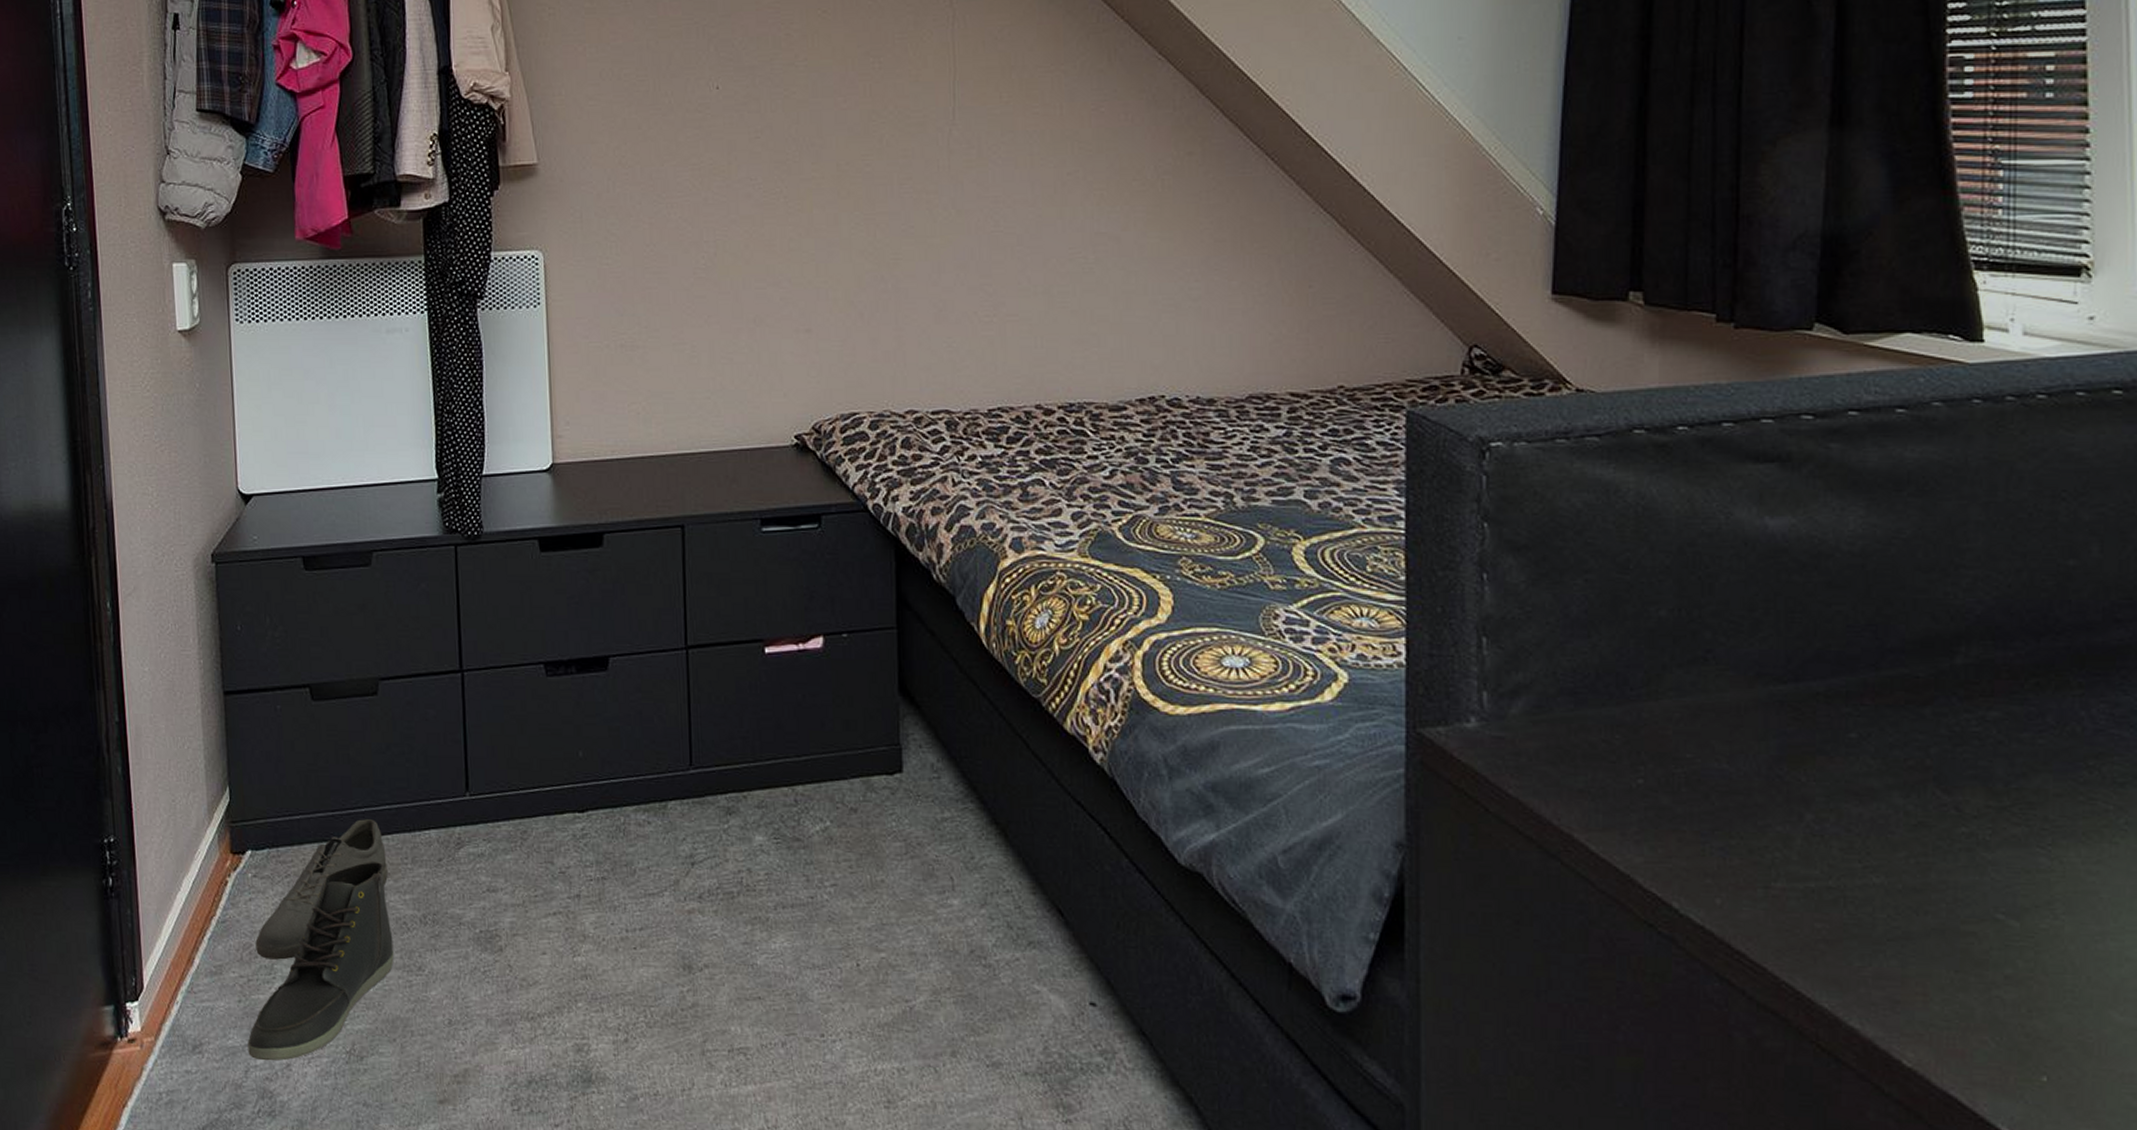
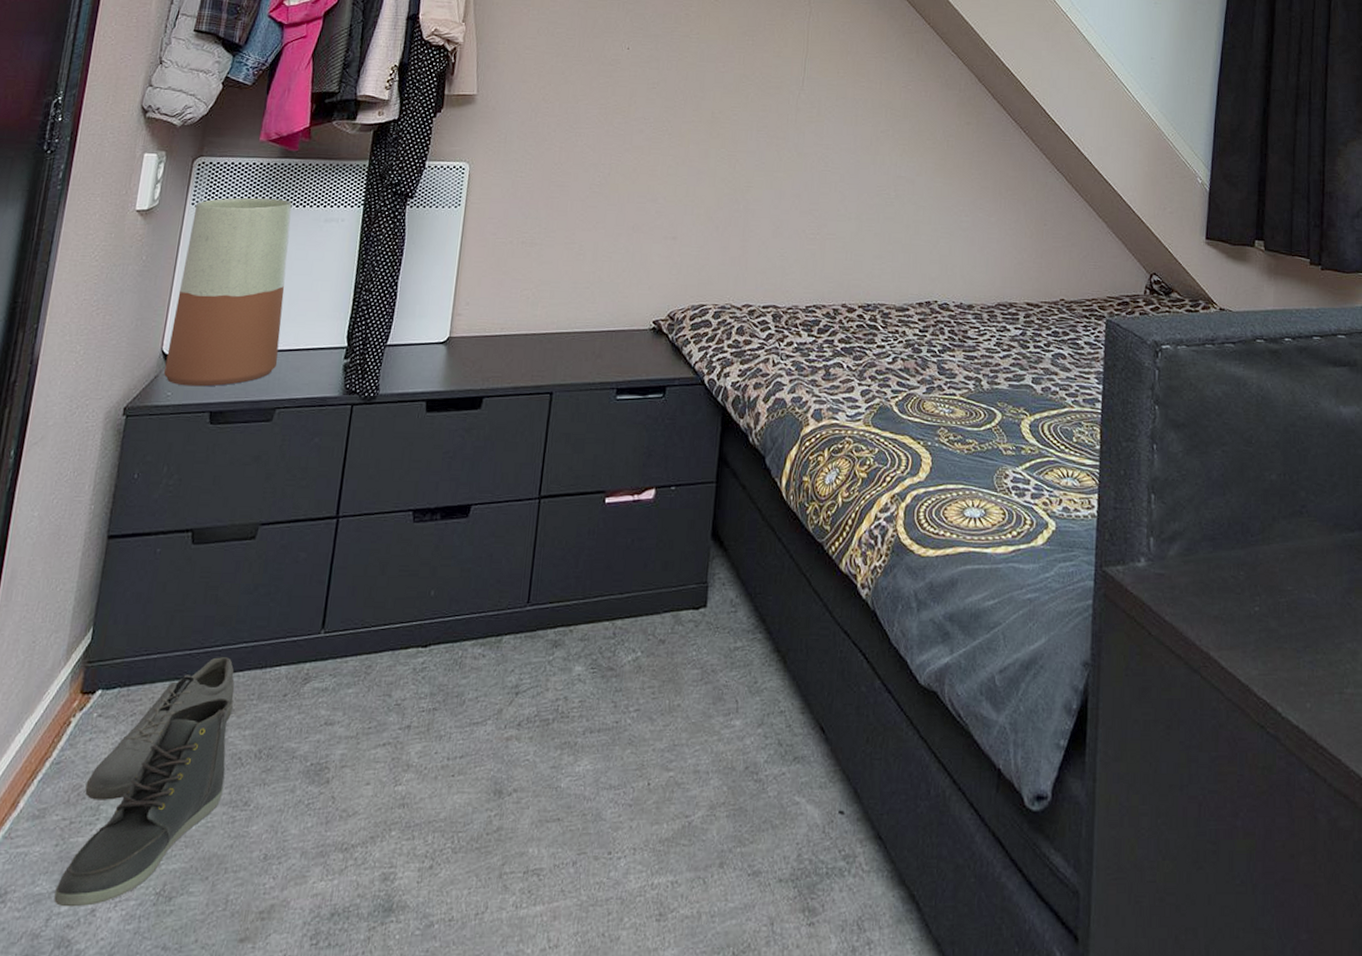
vase: none [240,308,364,529] -> present [164,197,292,387]

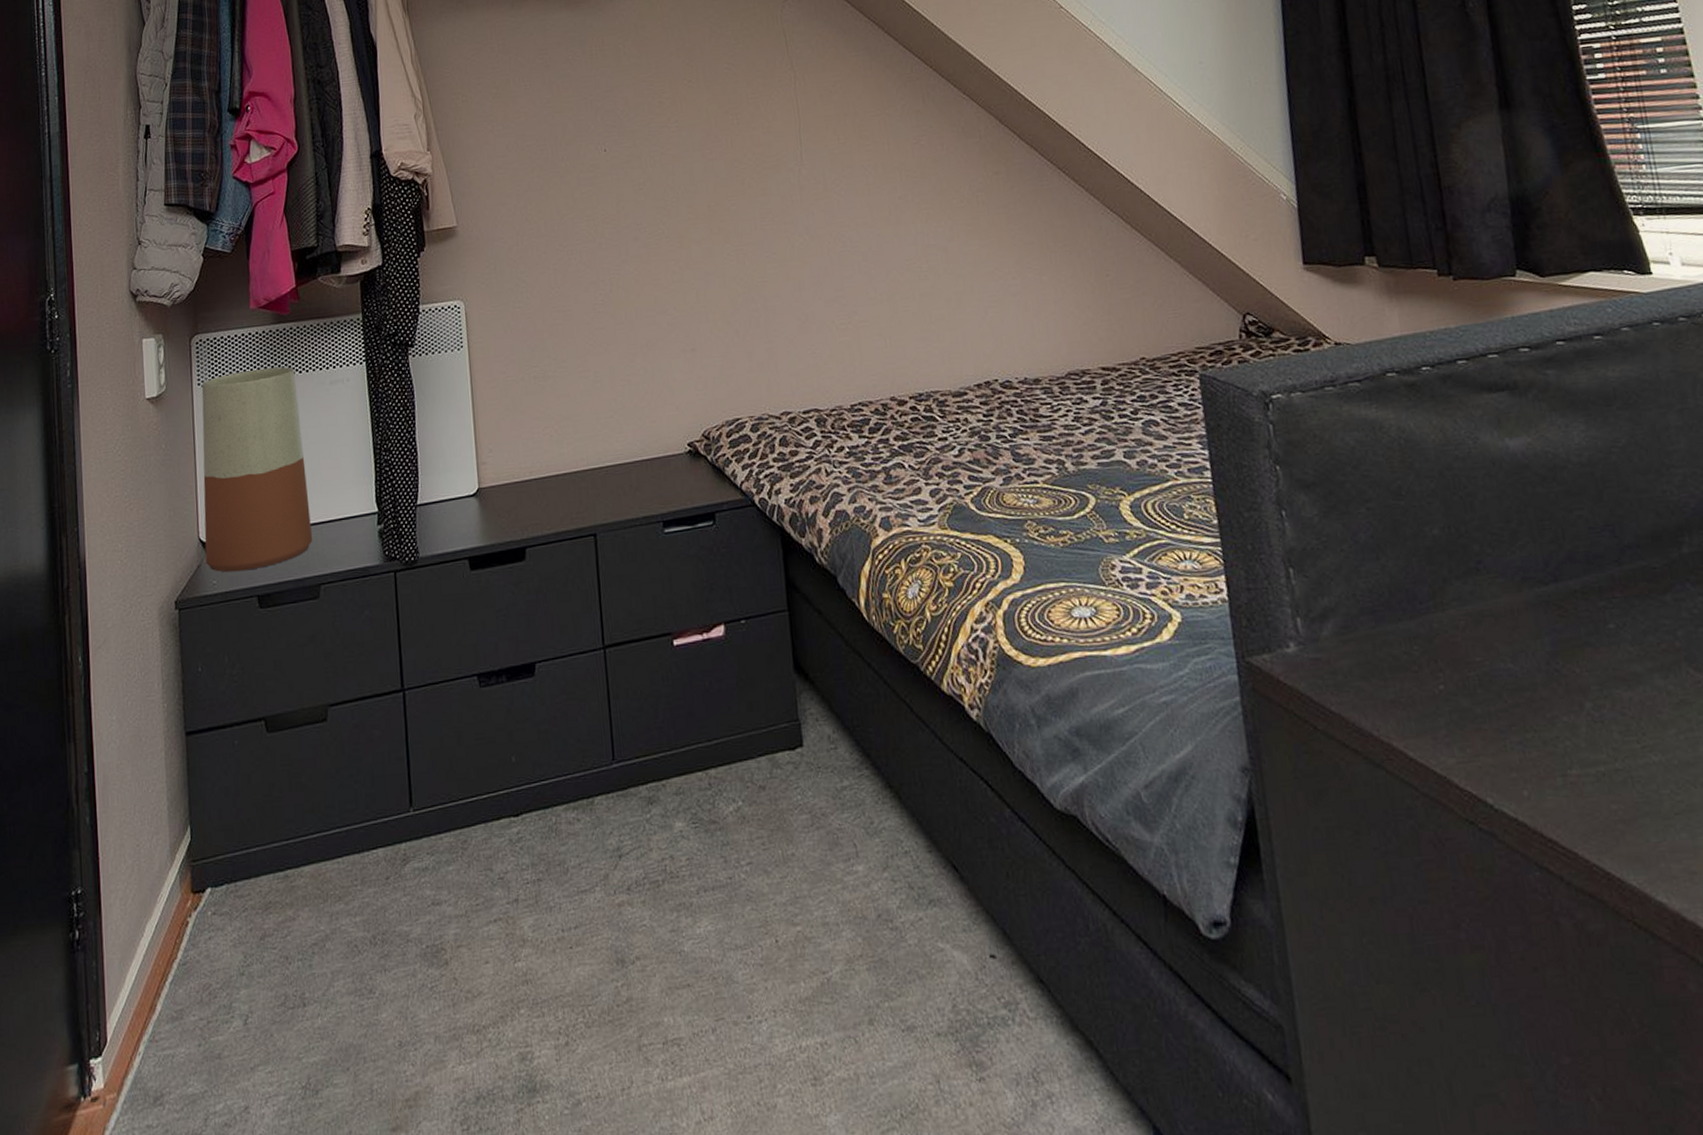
sneaker: present [54,697,231,907] -> none [207,885,347,1106]
shoe: present [85,657,235,800] -> none [214,844,339,998]

